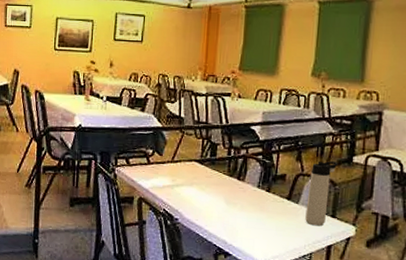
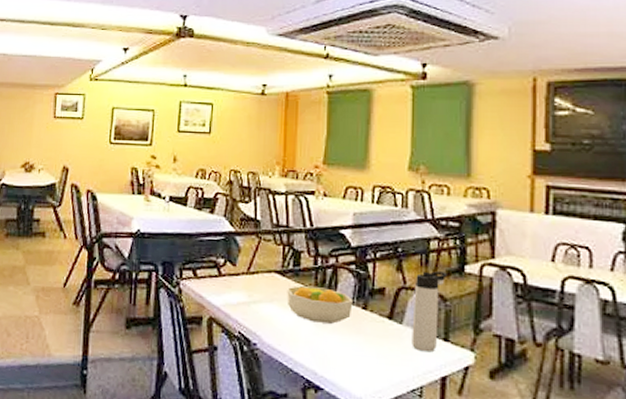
fruit bowl: none [204,172,259,203] -> present [287,286,353,324]

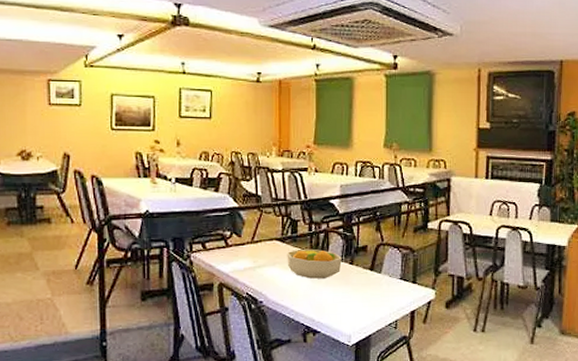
thermos bottle: present [412,271,447,353] -> none [388,229,415,294]

